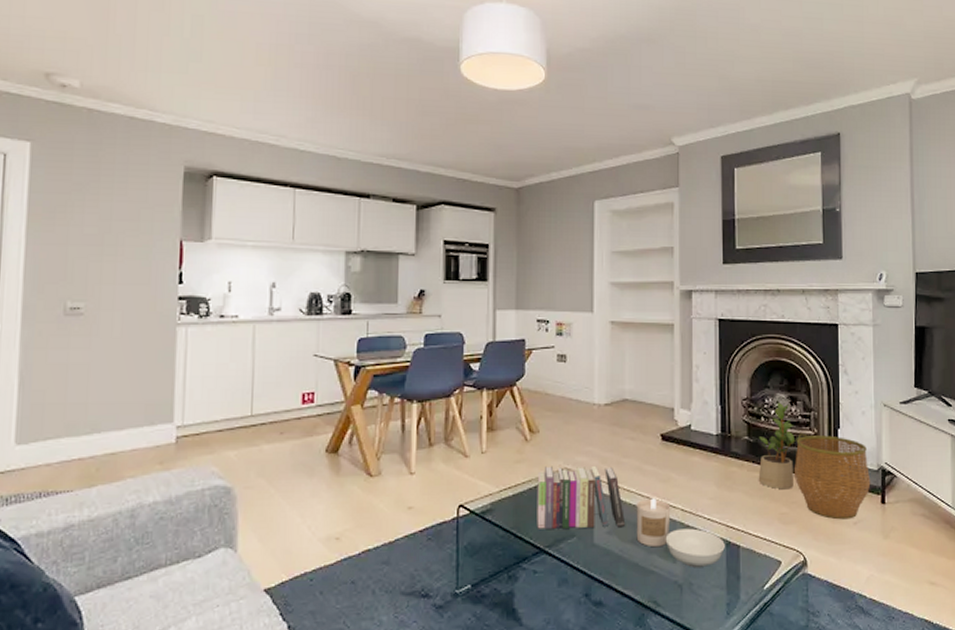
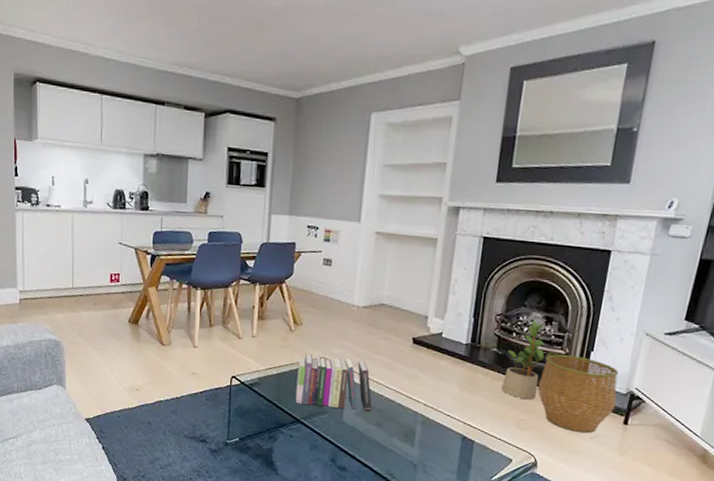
candle: present [636,498,671,548] -> none [380,391,415,432]
bowl: present [665,528,725,568] -> none [406,419,461,454]

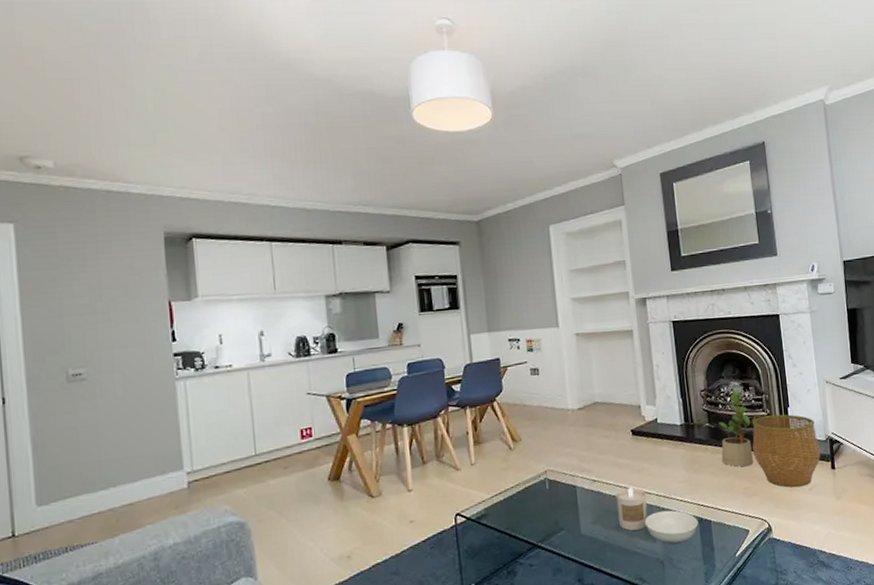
books: present [295,354,372,412] -> none [524,464,608,527]
candle: none [380,391,415,432] -> present [615,487,648,532]
bowl: none [406,419,461,454] -> present [644,510,698,545]

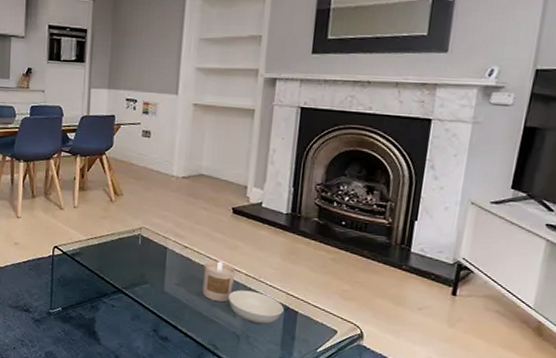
potted plant: present [719,389,754,467] -> none [323,190,371,269]
basket: present [752,414,821,488] -> none [360,221,444,305]

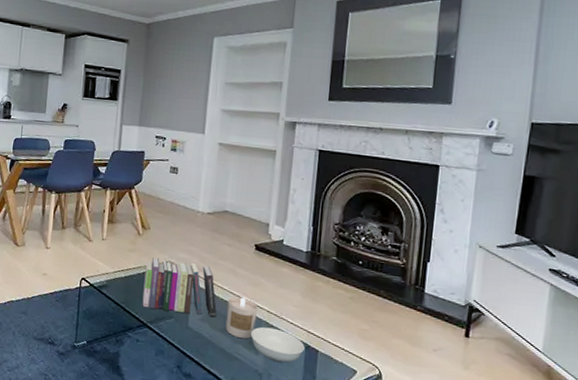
books: none [116,224,194,282] -> present [142,257,217,318]

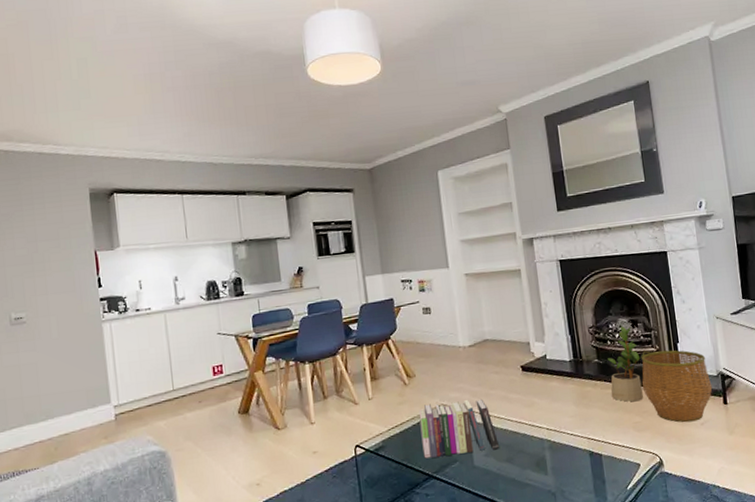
candle: present [225,297,258,340] -> none [507,421,539,464]
bowl: present [250,326,305,363] -> none [535,443,589,478]
potted plant: none [342,230,386,309] -> present [608,326,643,402]
basket: none [377,261,457,346] -> present [641,350,713,422]

